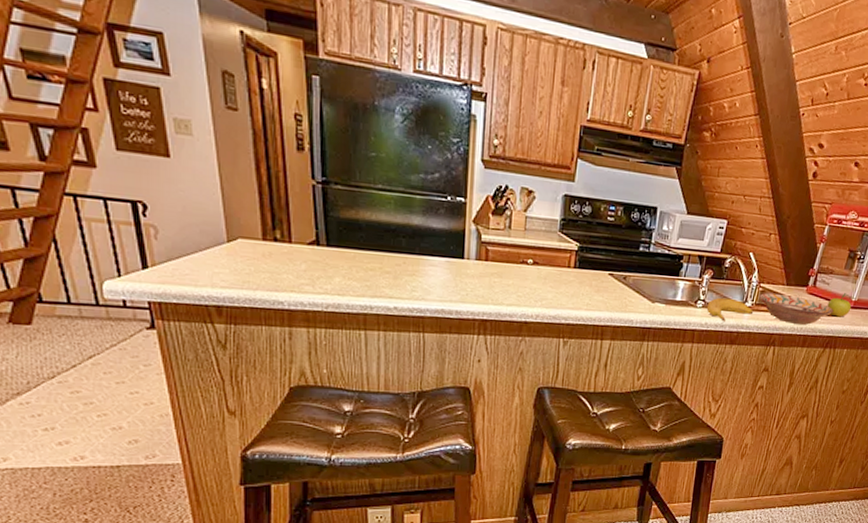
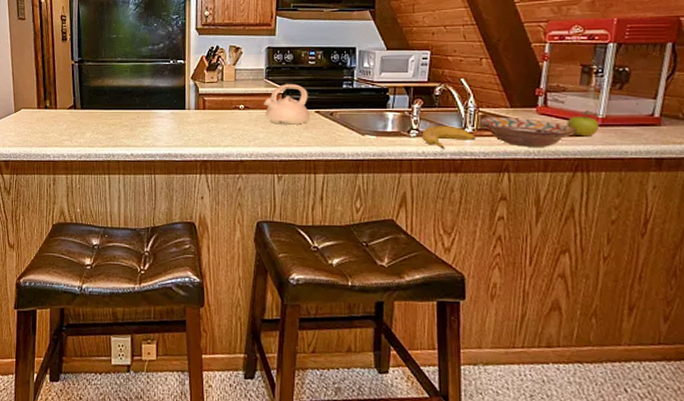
teapot: none [555,239,603,287] -> present [264,83,310,125]

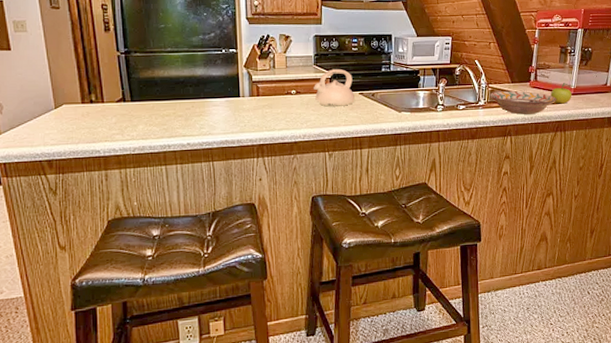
fruit: present [421,125,477,149] -> none [446,100,487,120]

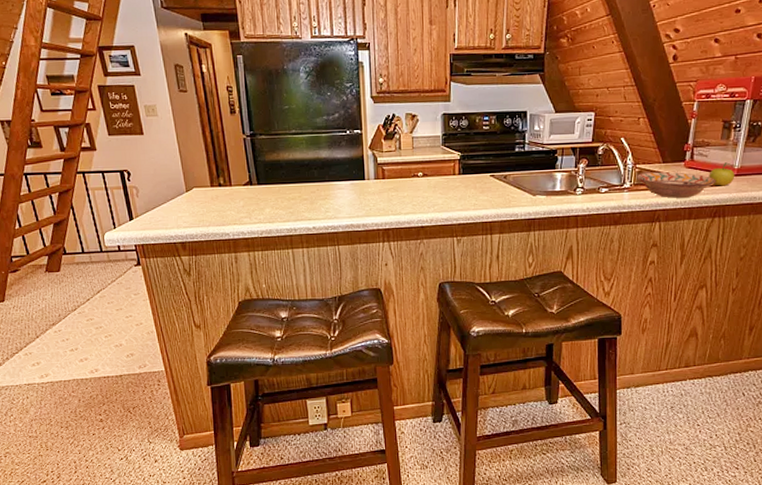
teapot: present [314,68,355,107] -> none [441,149,485,190]

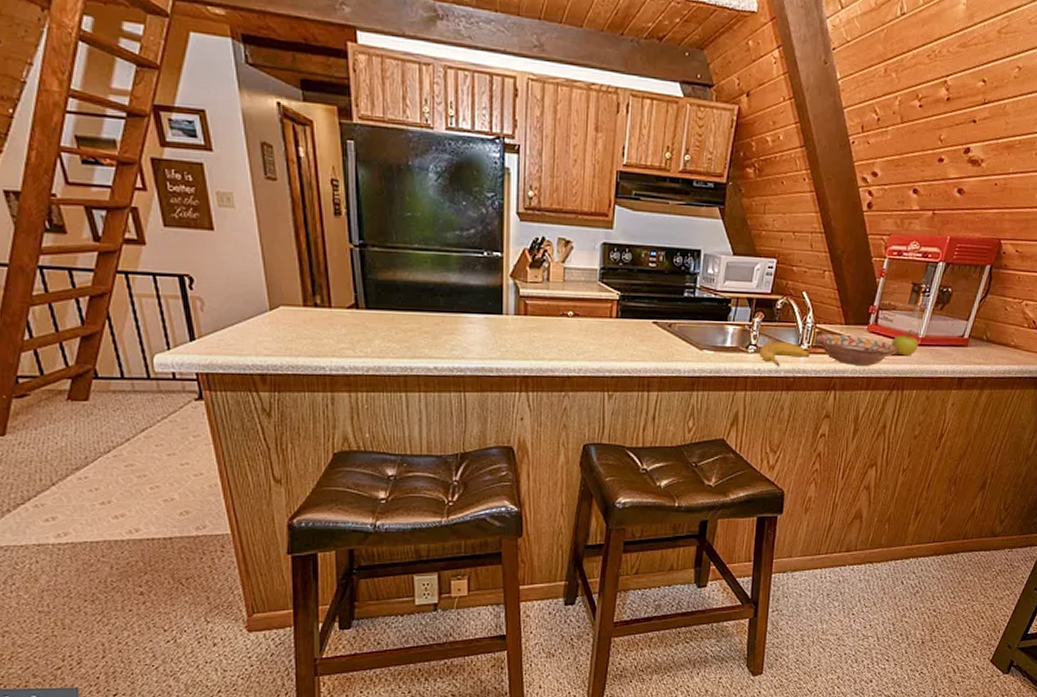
fruit: none [586,182,633,205] -> present [759,341,811,367]

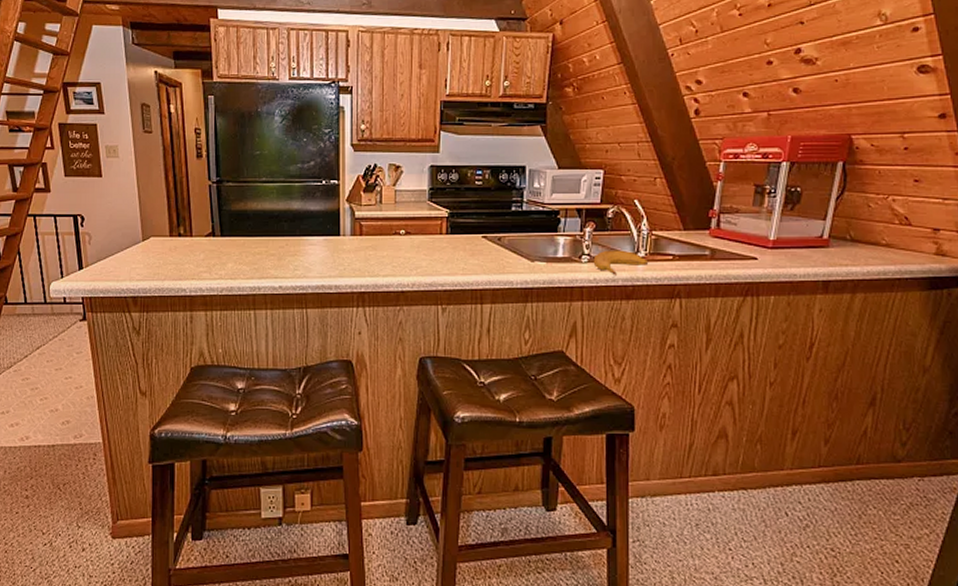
decorative bowl: present [816,333,899,366] -> none [653,240,748,271]
fruit: present [891,330,924,356] -> none [738,232,775,260]

